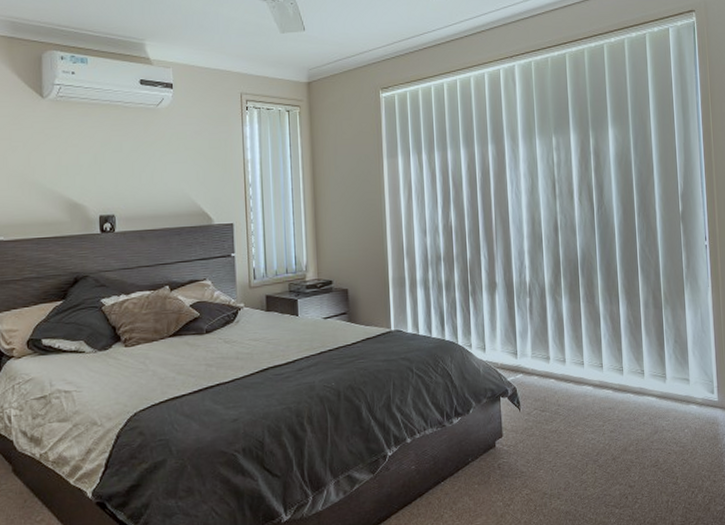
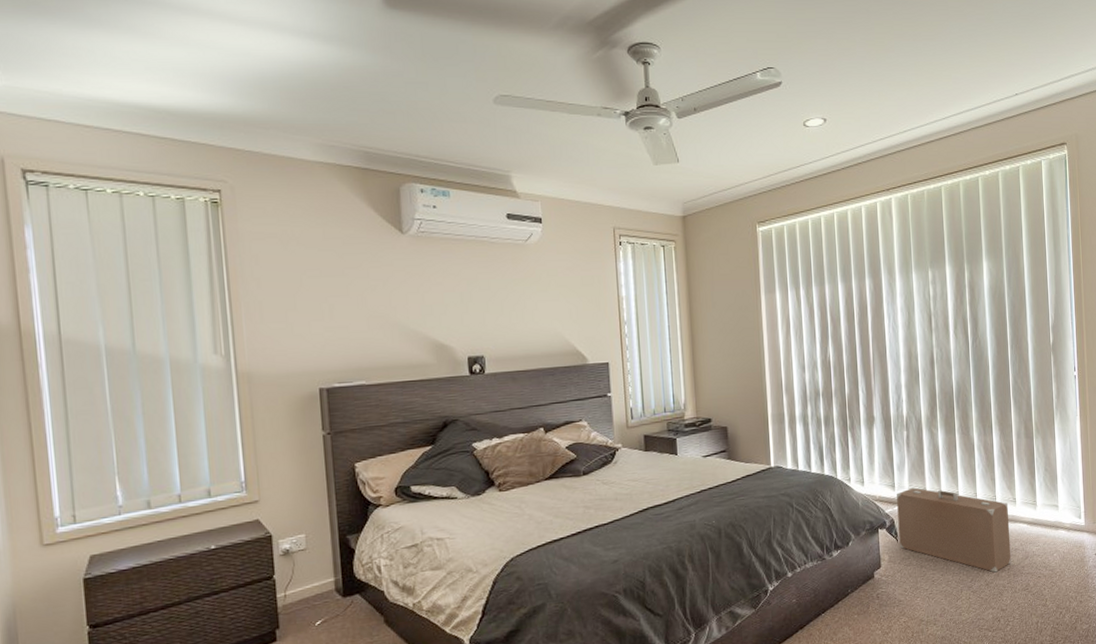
suitcase: none [519,355,640,447] -> present [897,487,1012,573]

